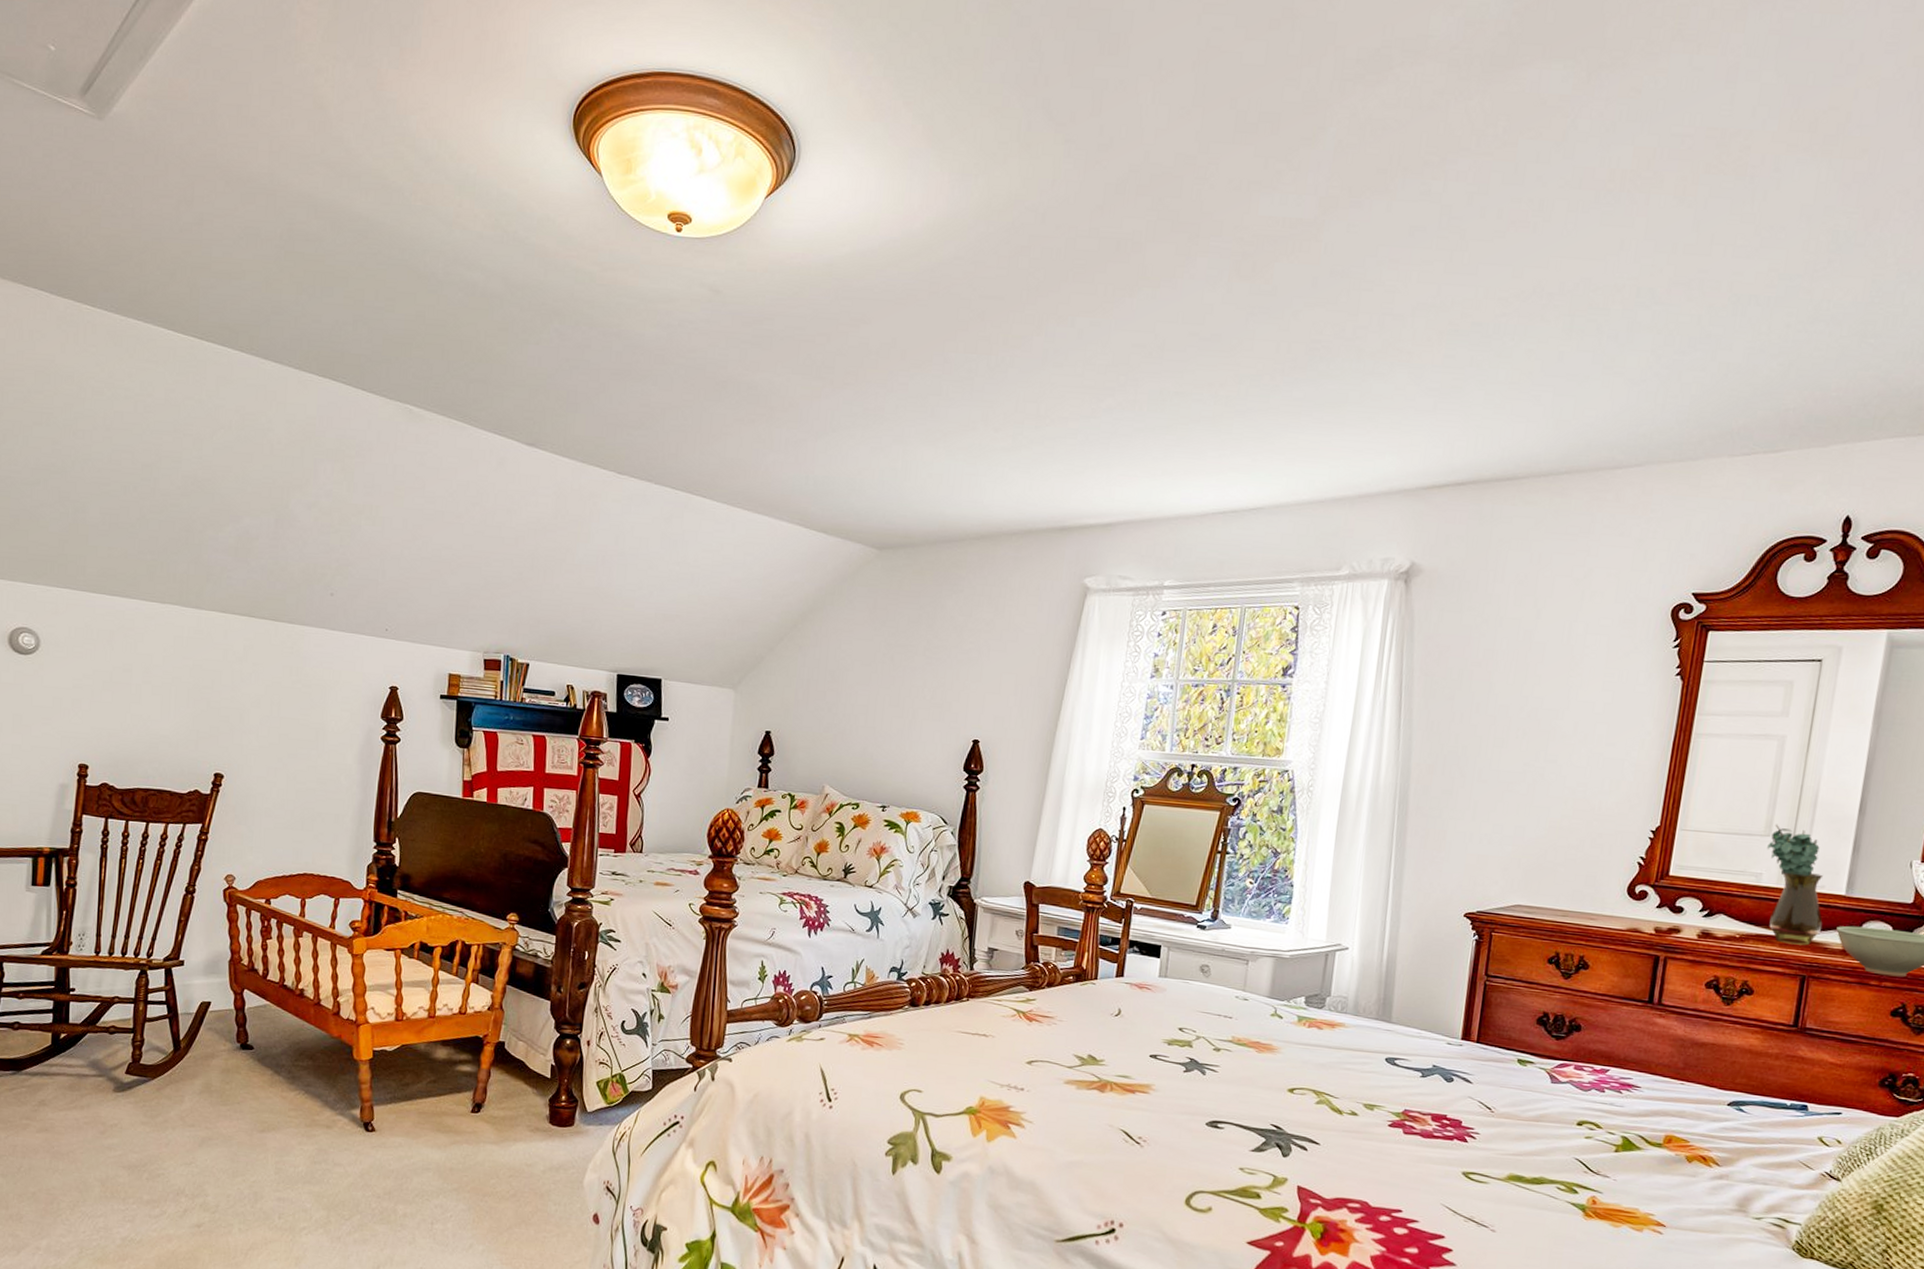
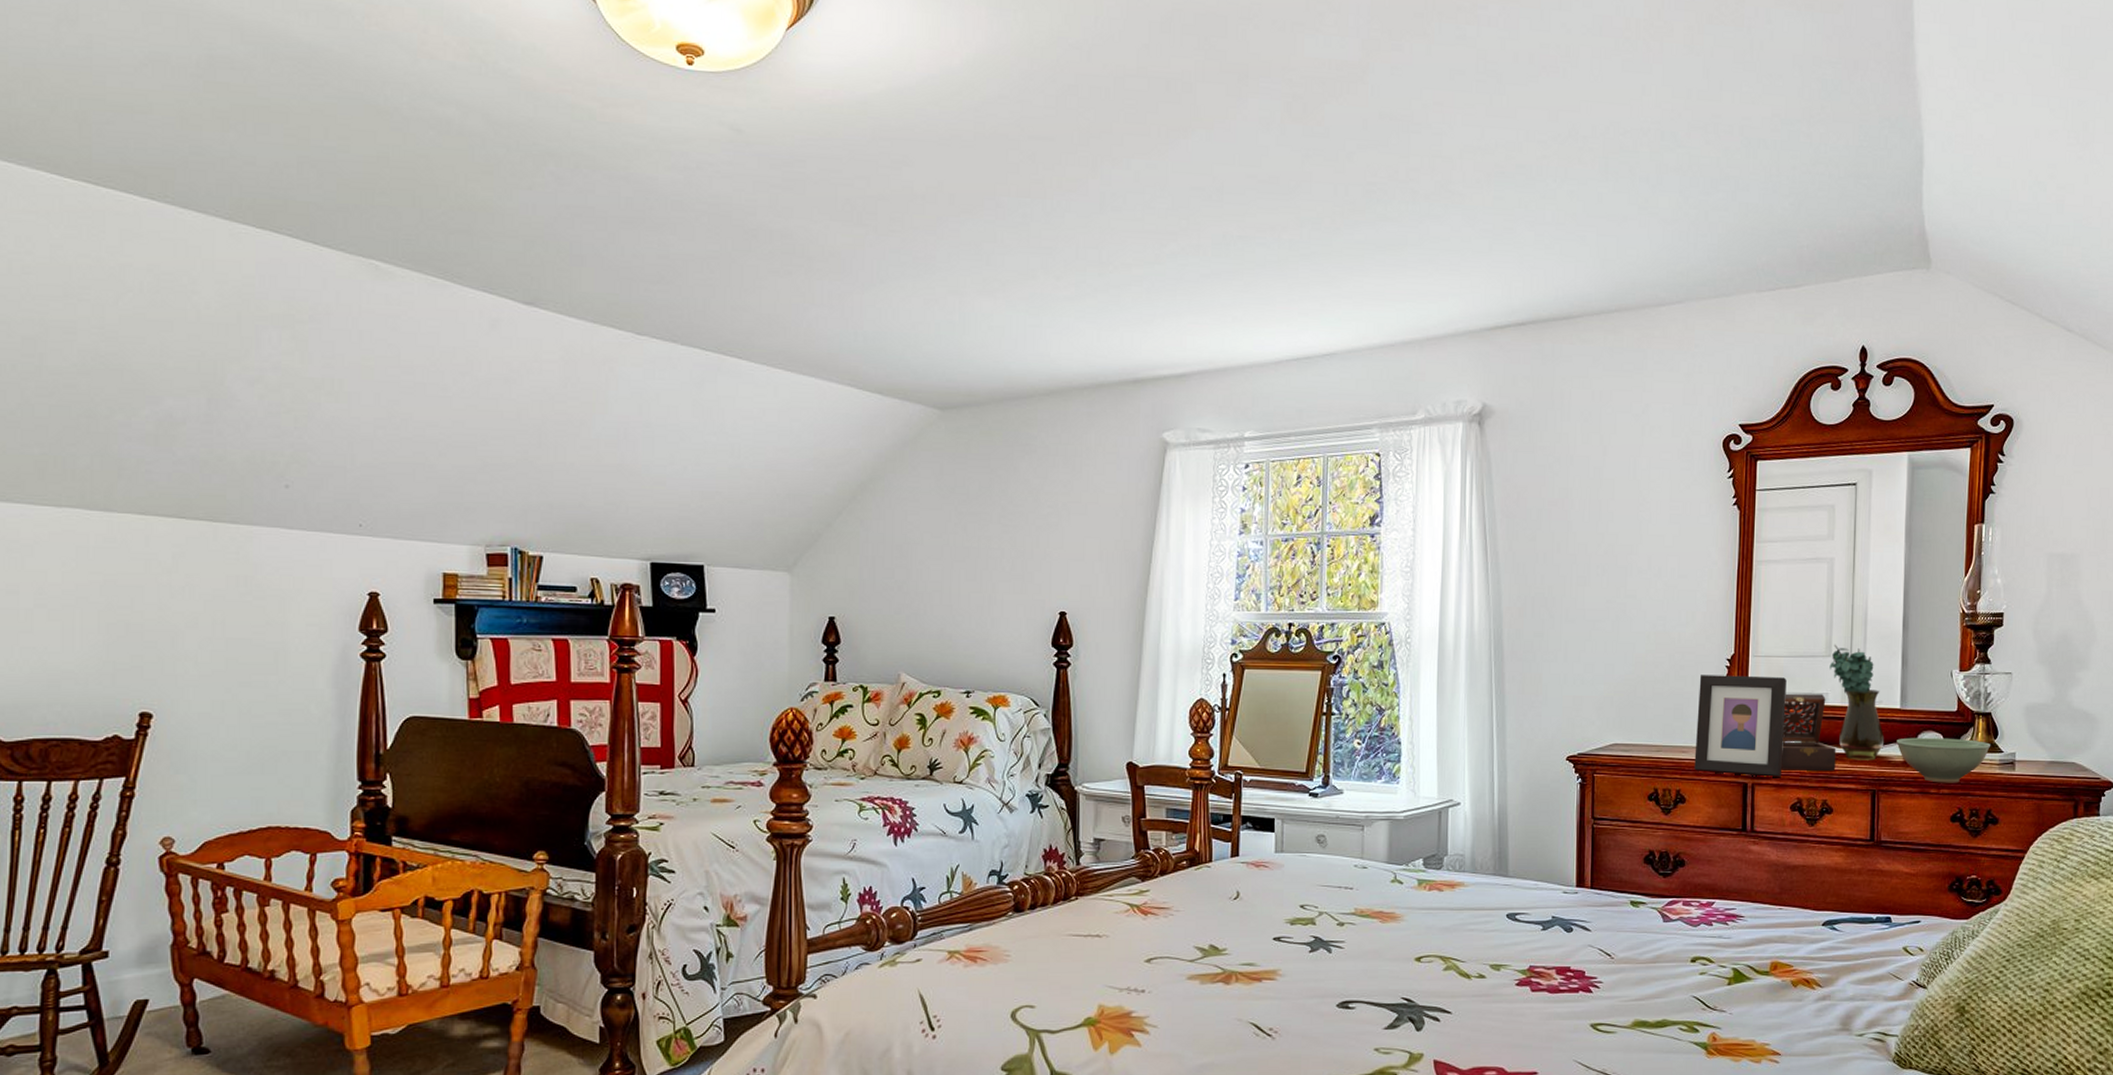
picture frame: none [1602,844,1716,953] -> present [1694,675,1787,777]
jewelry box: none [1698,870,1765,952] -> present [1780,693,1836,771]

